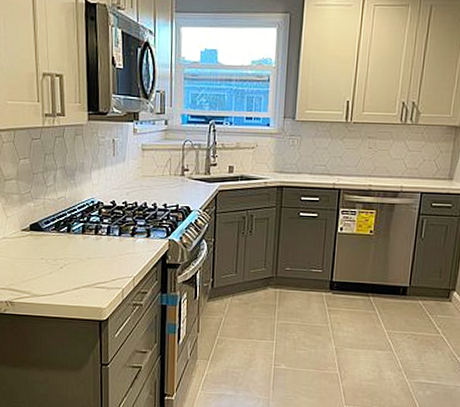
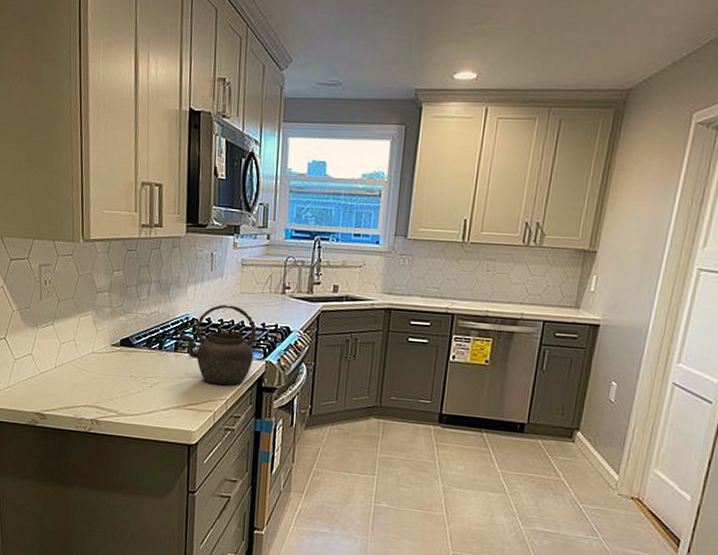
kettle: none [87,188,158,264] -> present [180,304,256,386]

